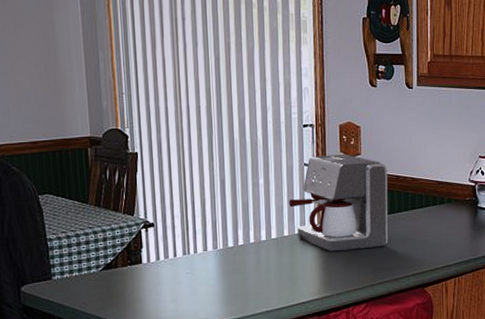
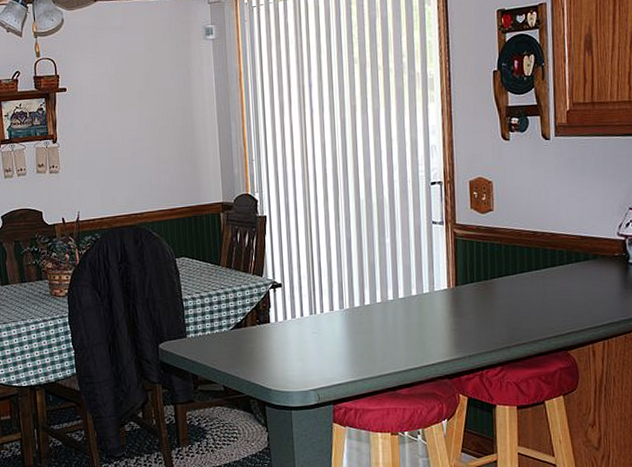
coffee maker: present [289,153,389,252] -> none [417,210,525,312]

